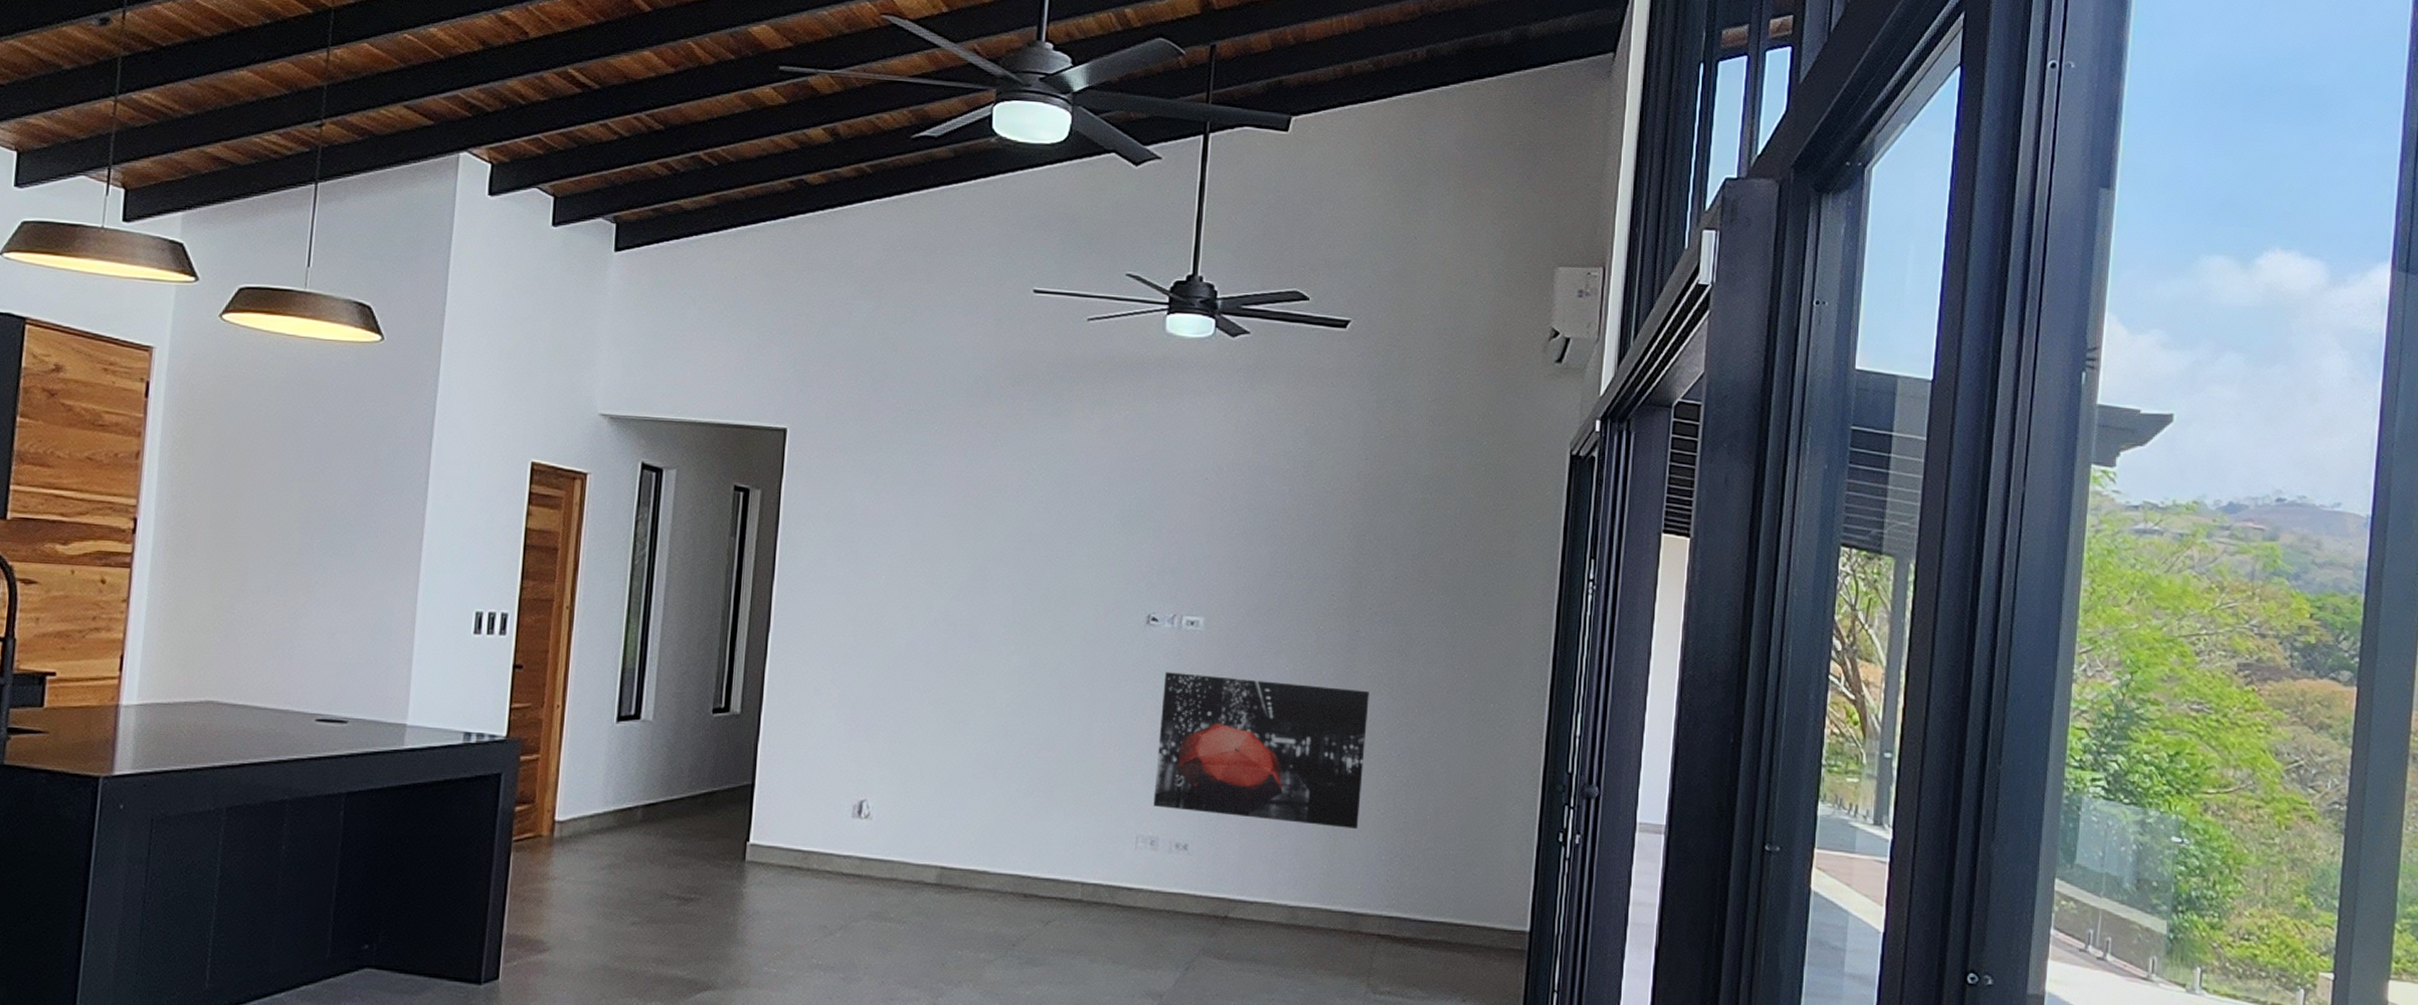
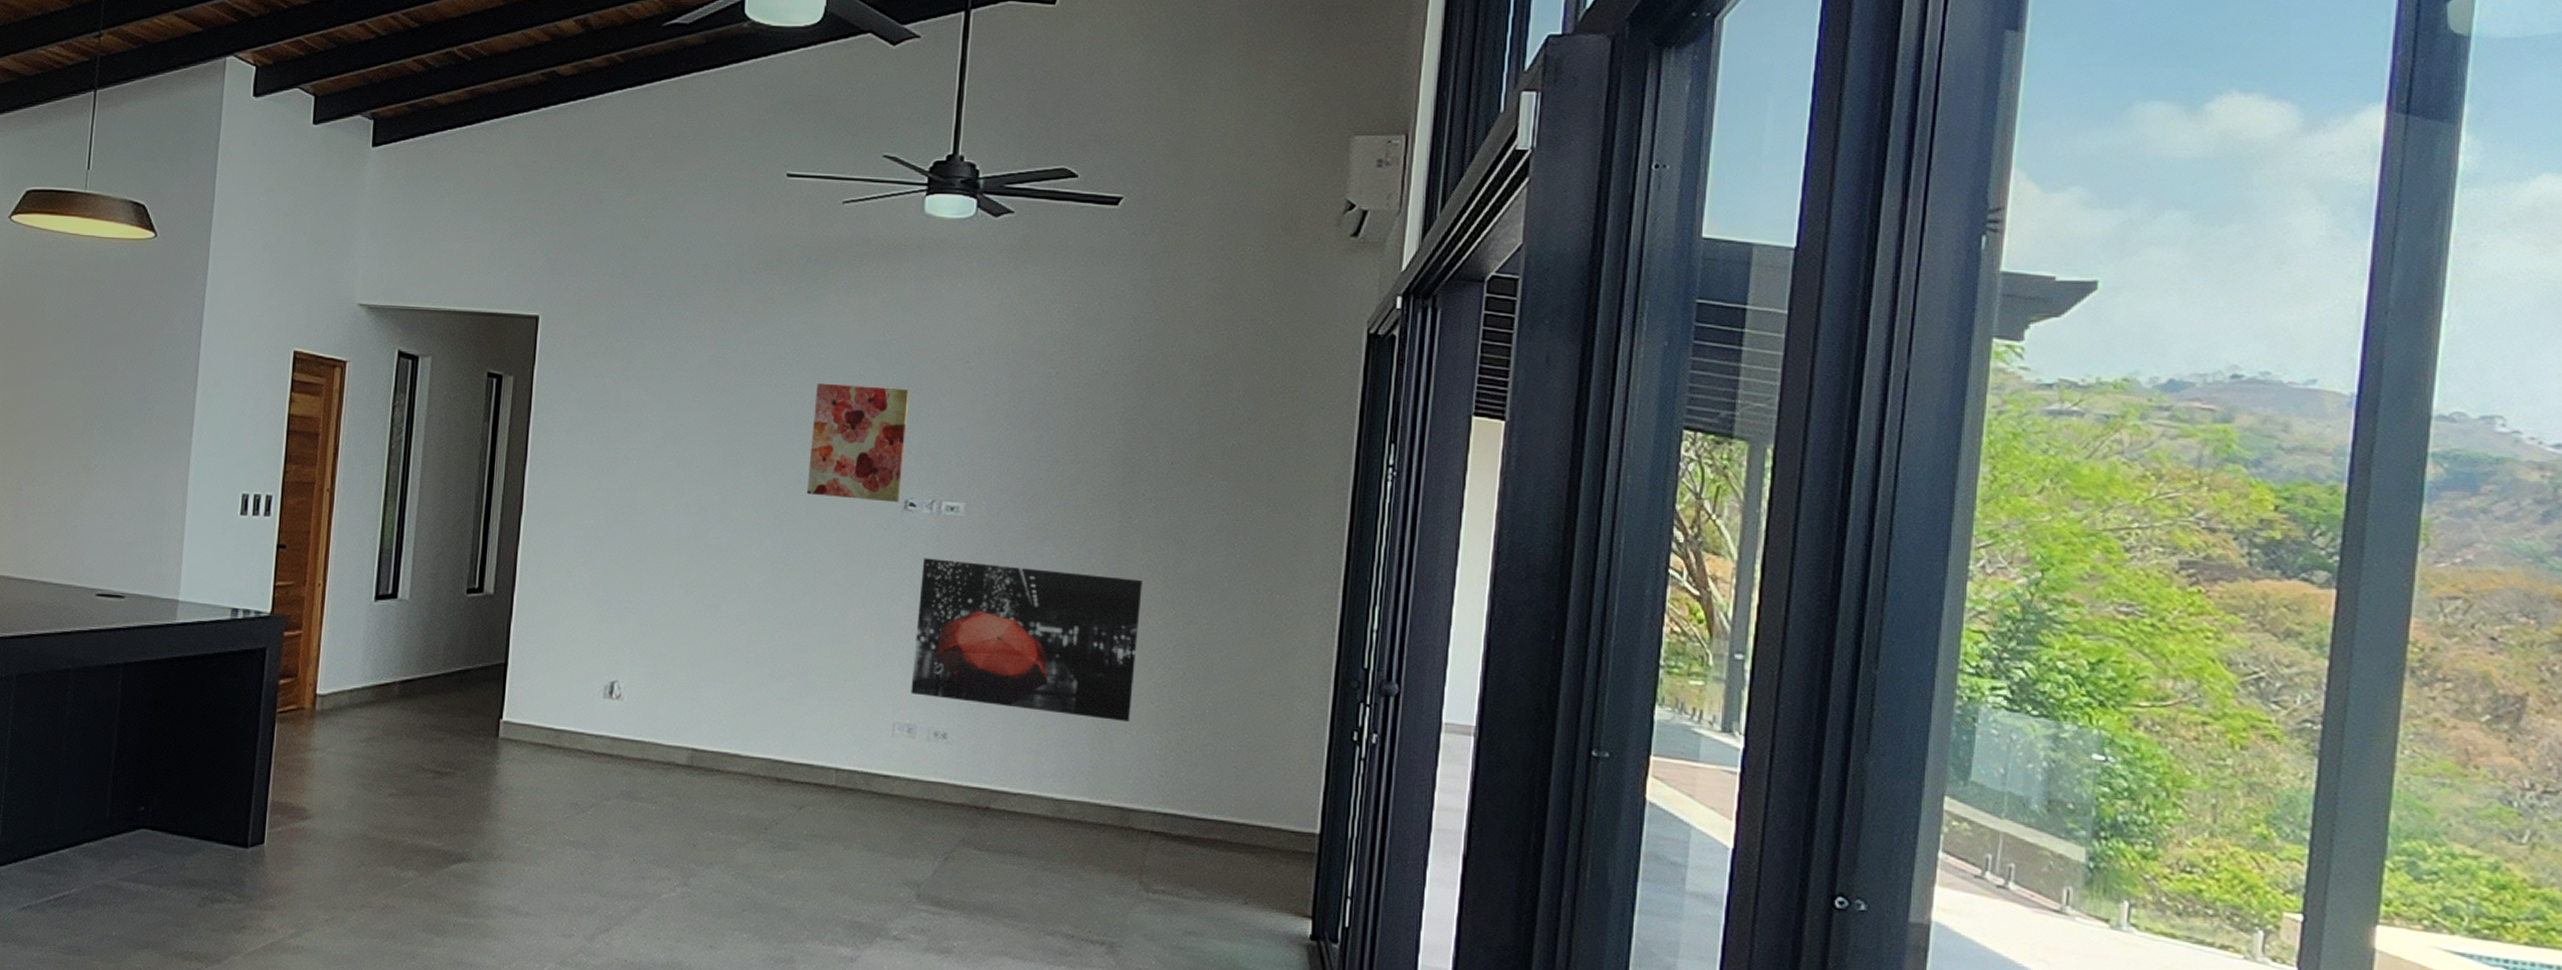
wall art: none [1052,498,1152,618] -> present [806,382,910,503]

